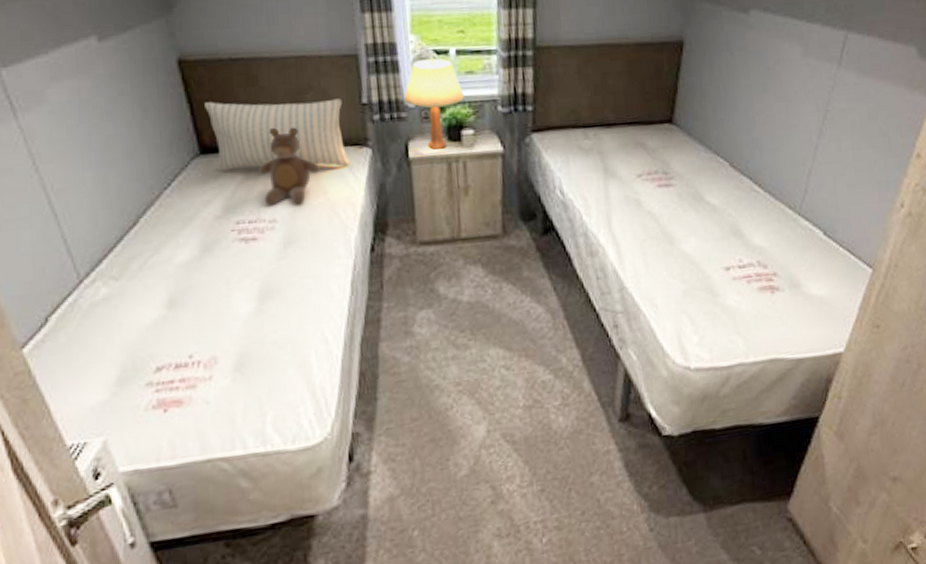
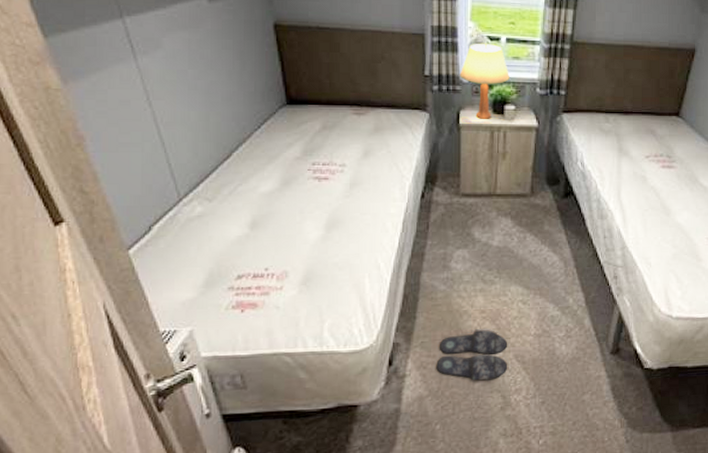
pillow: present [204,98,350,171] -> none [293,62,410,127]
teddy bear: present [258,127,320,206] -> none [334,88,385,154]
slippers: none [407,405,495,471] -> present [436,329,508,382]

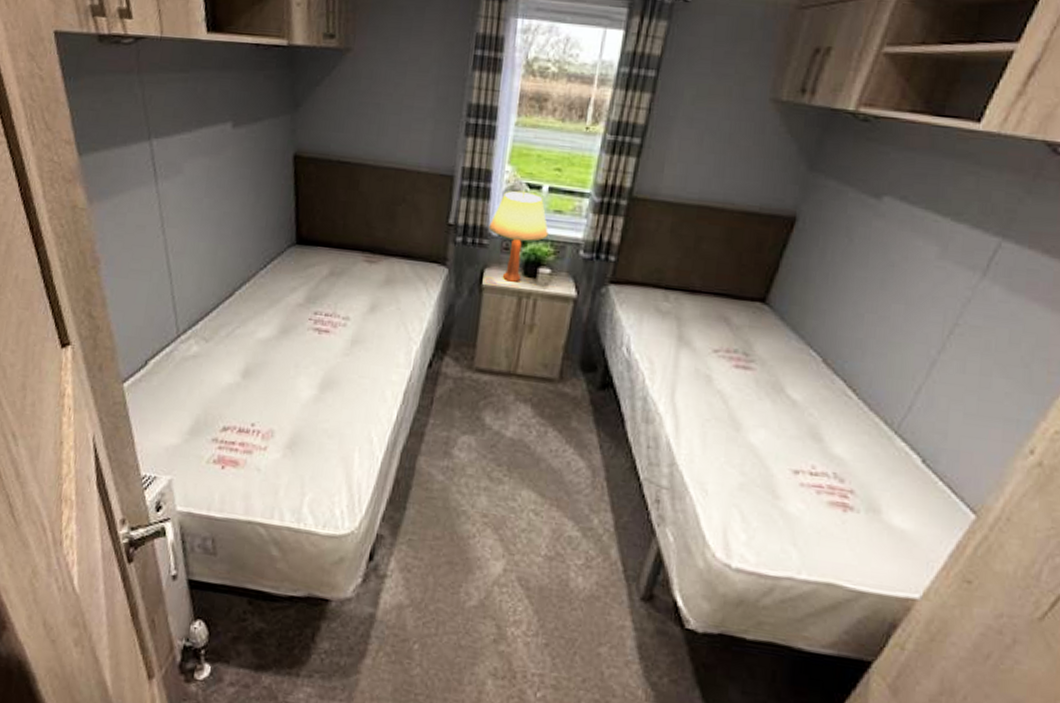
slippers: present [436,329,508,382] -> none [422,535,511,604]

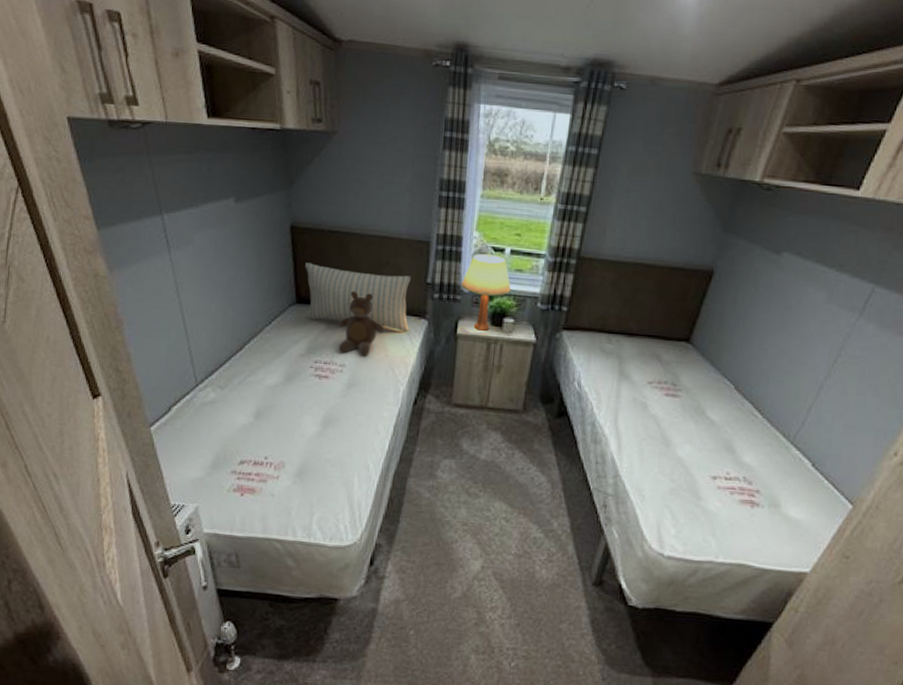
pillow: none [308,197,430,282] -> present [305,262,411,333]
teddy bear: none [342,231,398,309] -> present [338,291,385,357]

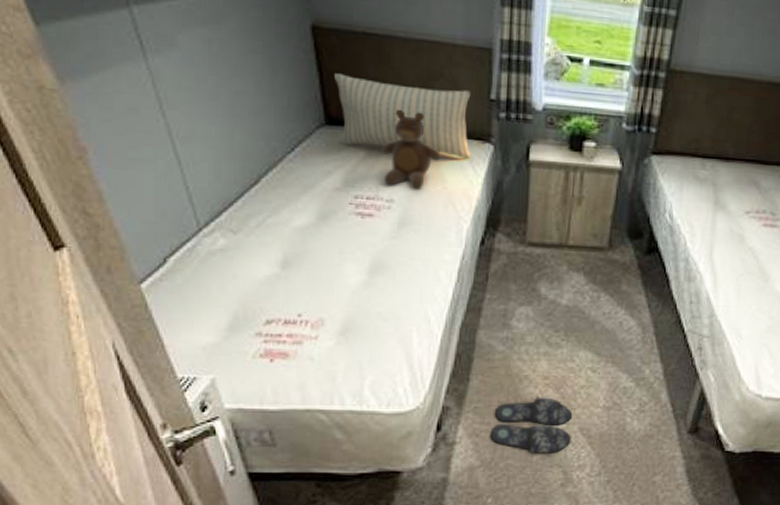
slippers: none [414,541,487,595] -> present [490,397,573,455]
table lamp: present [461,253,511,331] -> none [532,64,591,156]

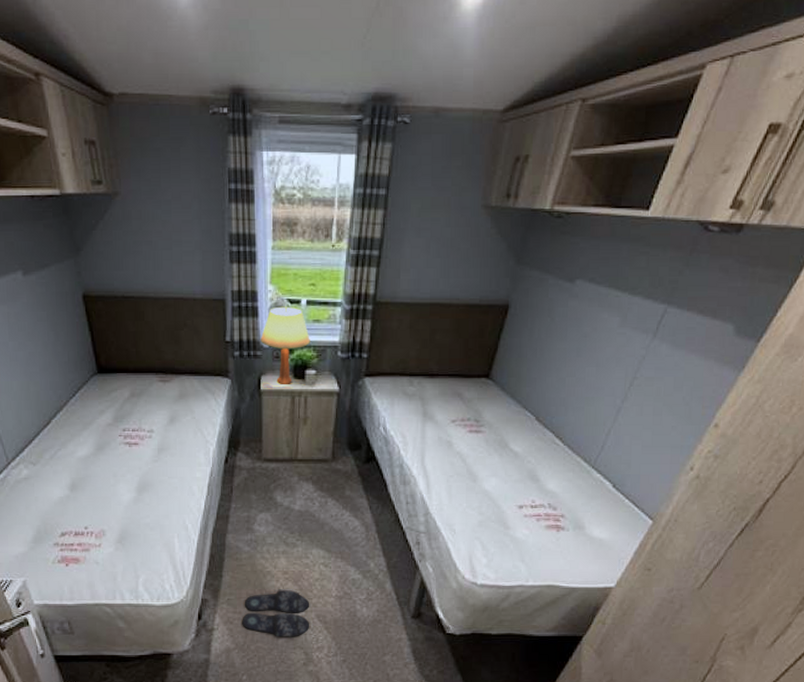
pillow: present [334,73,471,160] -> none [102,331,213,393]
teddy bear: present [381,109,441,189] -> none [141,356,189,420]
table lamp: none [532,64,591,156] -> present [260,306,310,384]

